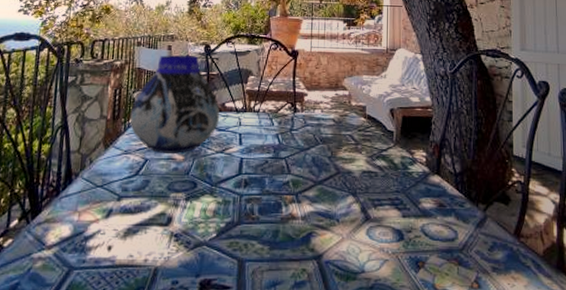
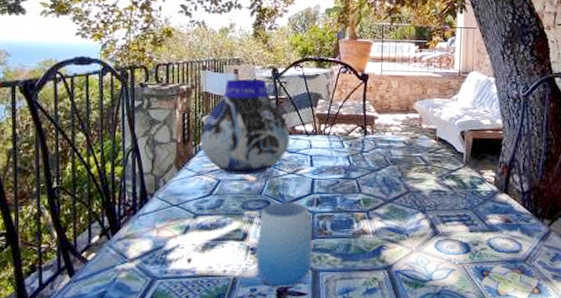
cup: none [178,183,240,280] -> present [255,202,314,288]

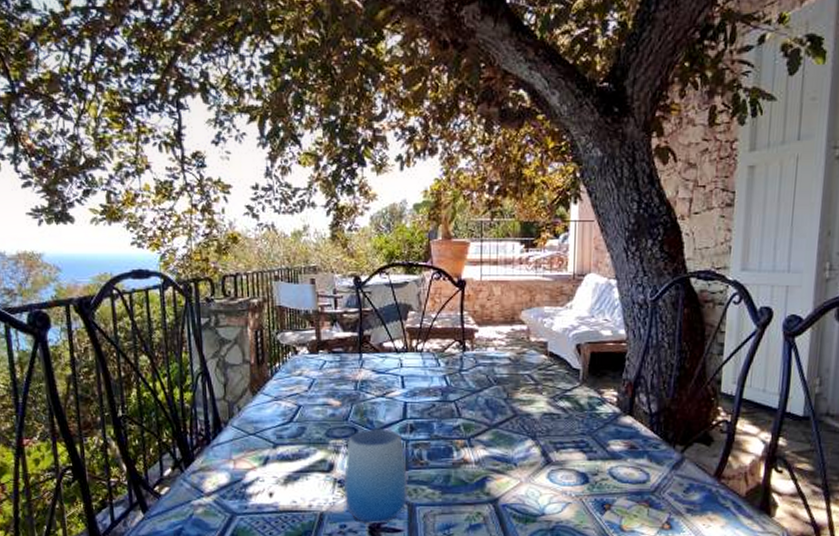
vase: present [200,78,291,175] -> none [276,289,378,399]

